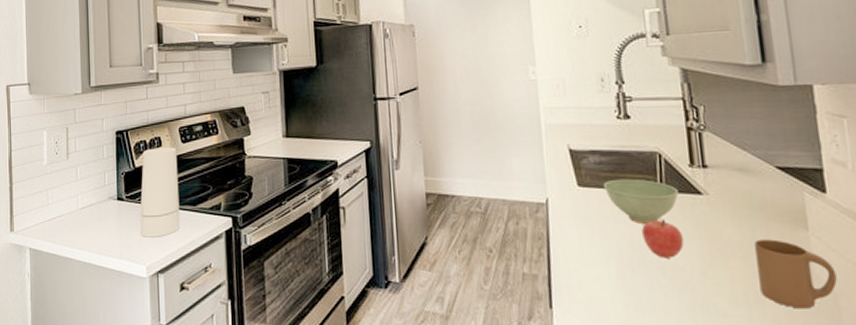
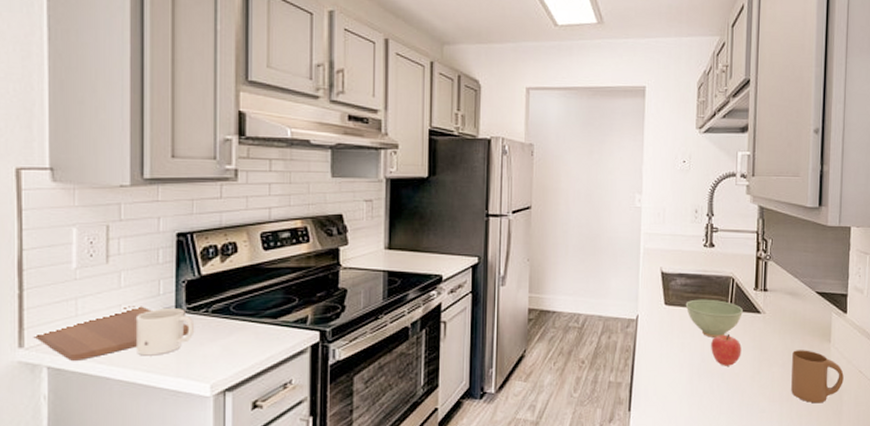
cutting board: none [20,195,129,243] -> present [33,306,190,361]
mug: none [88,197,133,240] -> present [135,308,195,356]
canister: present [140,147,180,238] -> none [205,254,257,353]

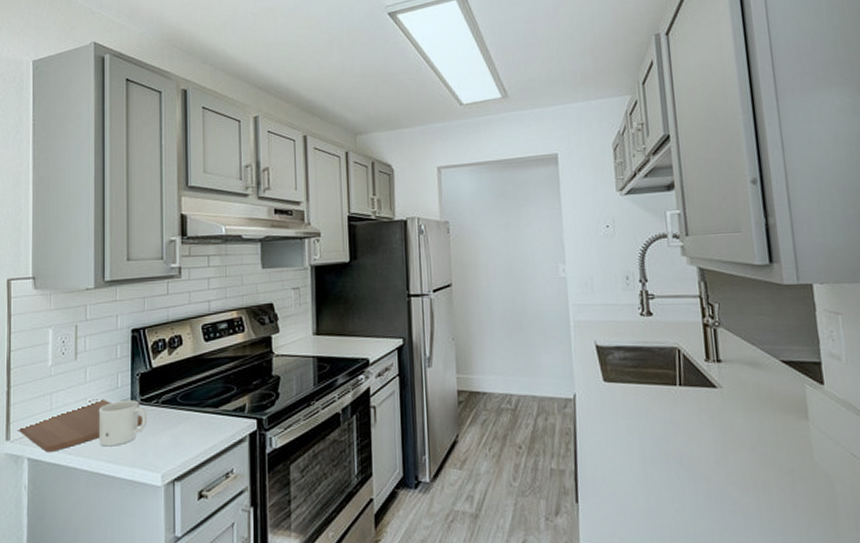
bowl: present [685,299,743,337] -> none [627,373,695,417]
fruit: present [711,334,742,366] -> none [662,413,700,450]
cup: present [791,350,844,404] -> none [762,429,833,494]

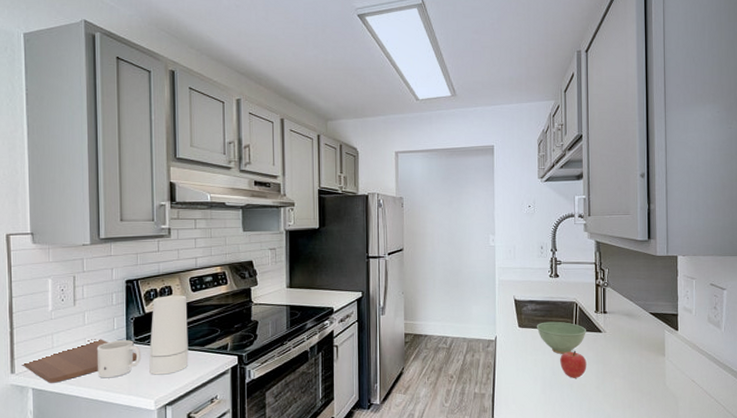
canister: none [156,346,201,443] -> present [149,295,189,375]
bowl: none [627,373,695,417] -> present [536,321,586,354]
fruit: none [662,413,700,450] -> present [560,351,587,378]

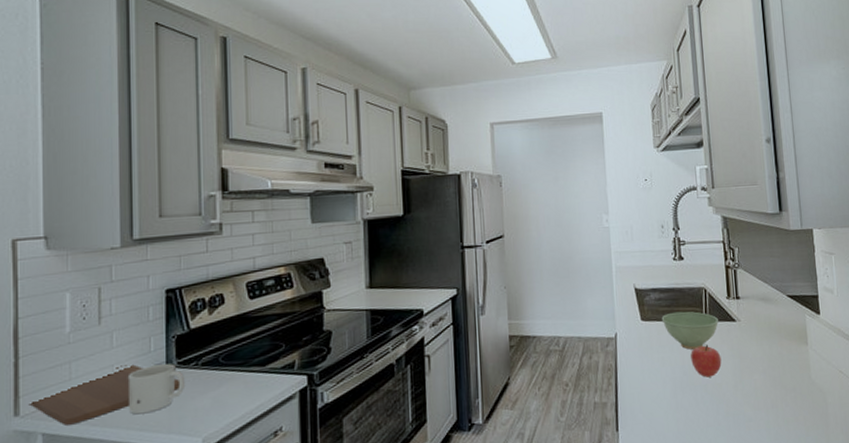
canister: present [149,295,189,375] -> none [195,304,246,407]

